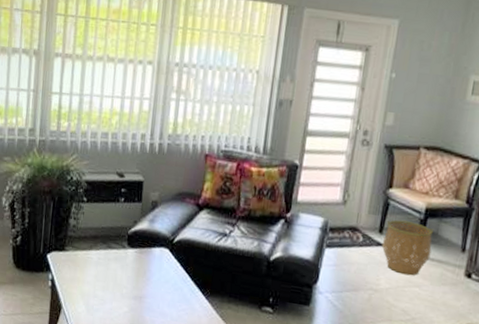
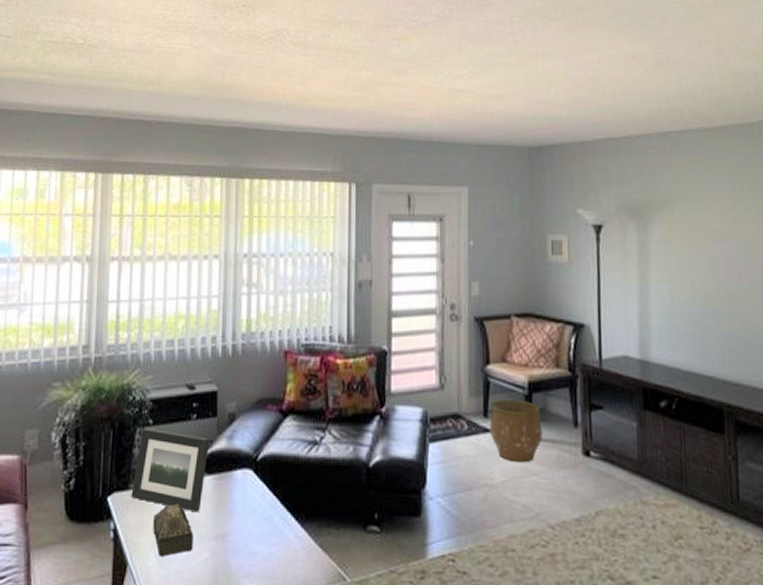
picture frame: none [66,203,134,277] -> present [131,428,210,513]
decorative box: none [83,266,116,306] -> present [153,503,193,556]

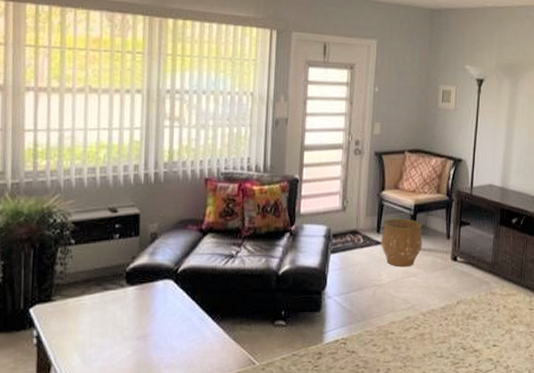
picture frame: present [131,428,210,513] -> none [54,247,132,318]
decorative box: present [153,503,193,556] -> none [77,311,117,356]

